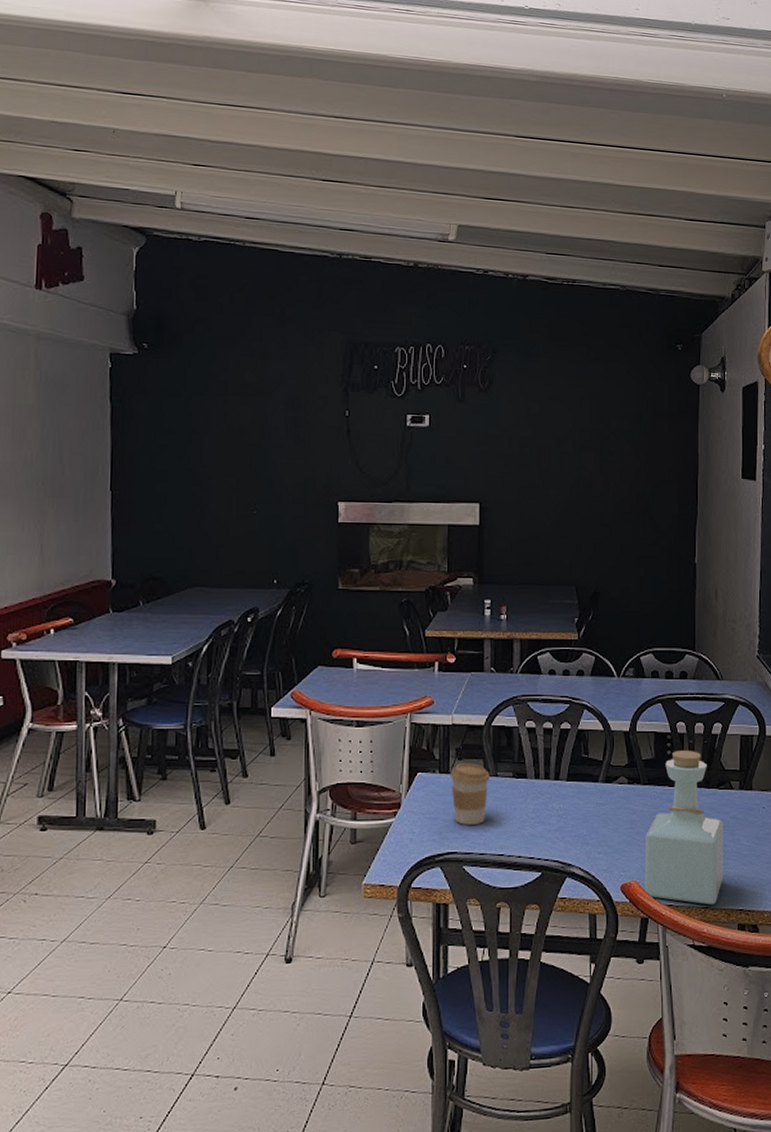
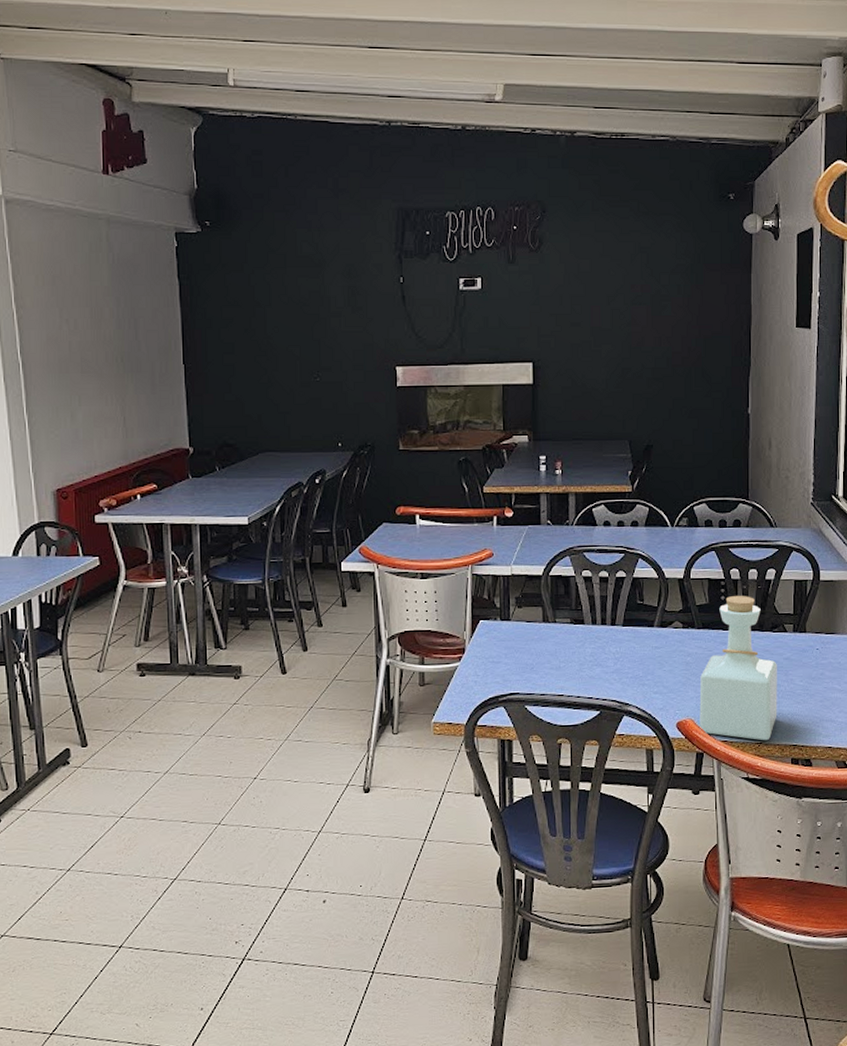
coffee cup: present [450,763,490,825] -> none [510,611,549,668]

